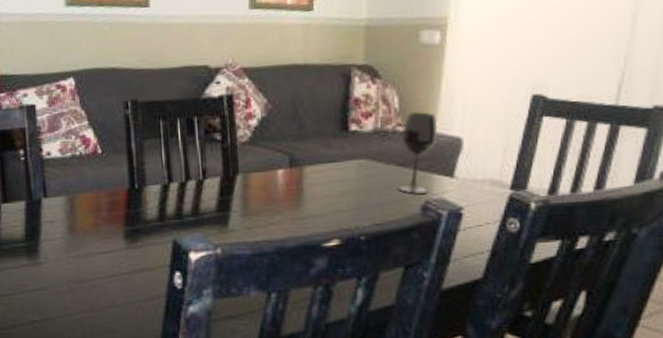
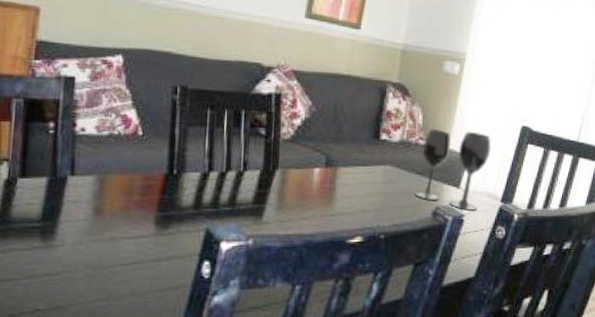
wine glass: none [441,109,491,203] -> present [449,131,491,211]

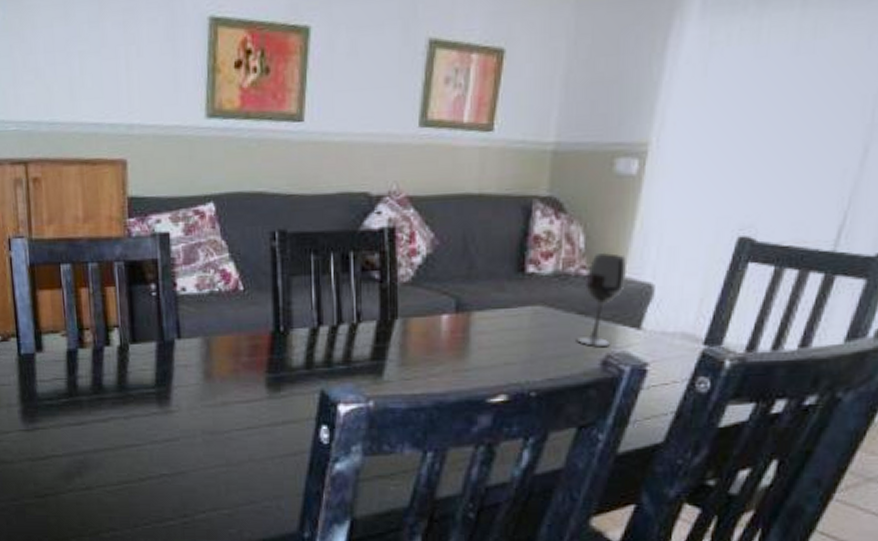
wine glass: present [449,131,491,211] -> none [625,251,688,358]

